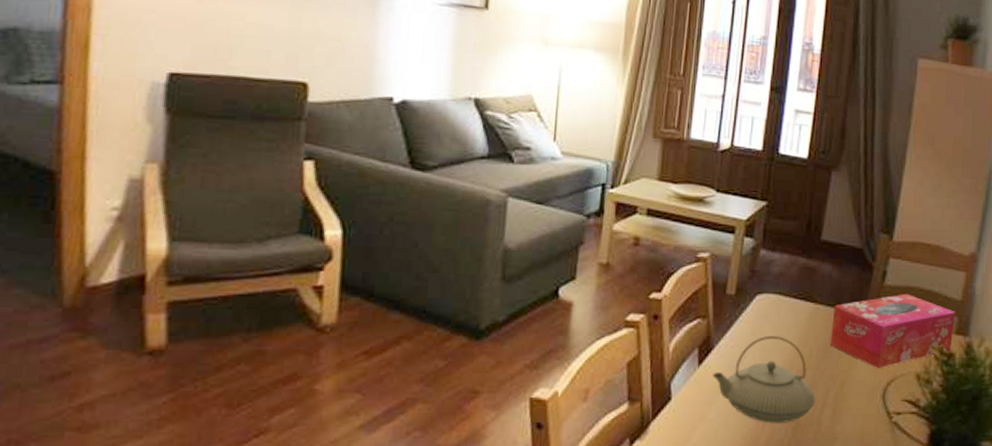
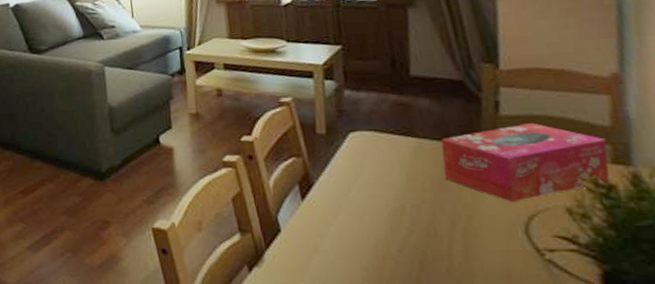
teapot: present [713,336,816,423] -> none [319,171,441,256]

